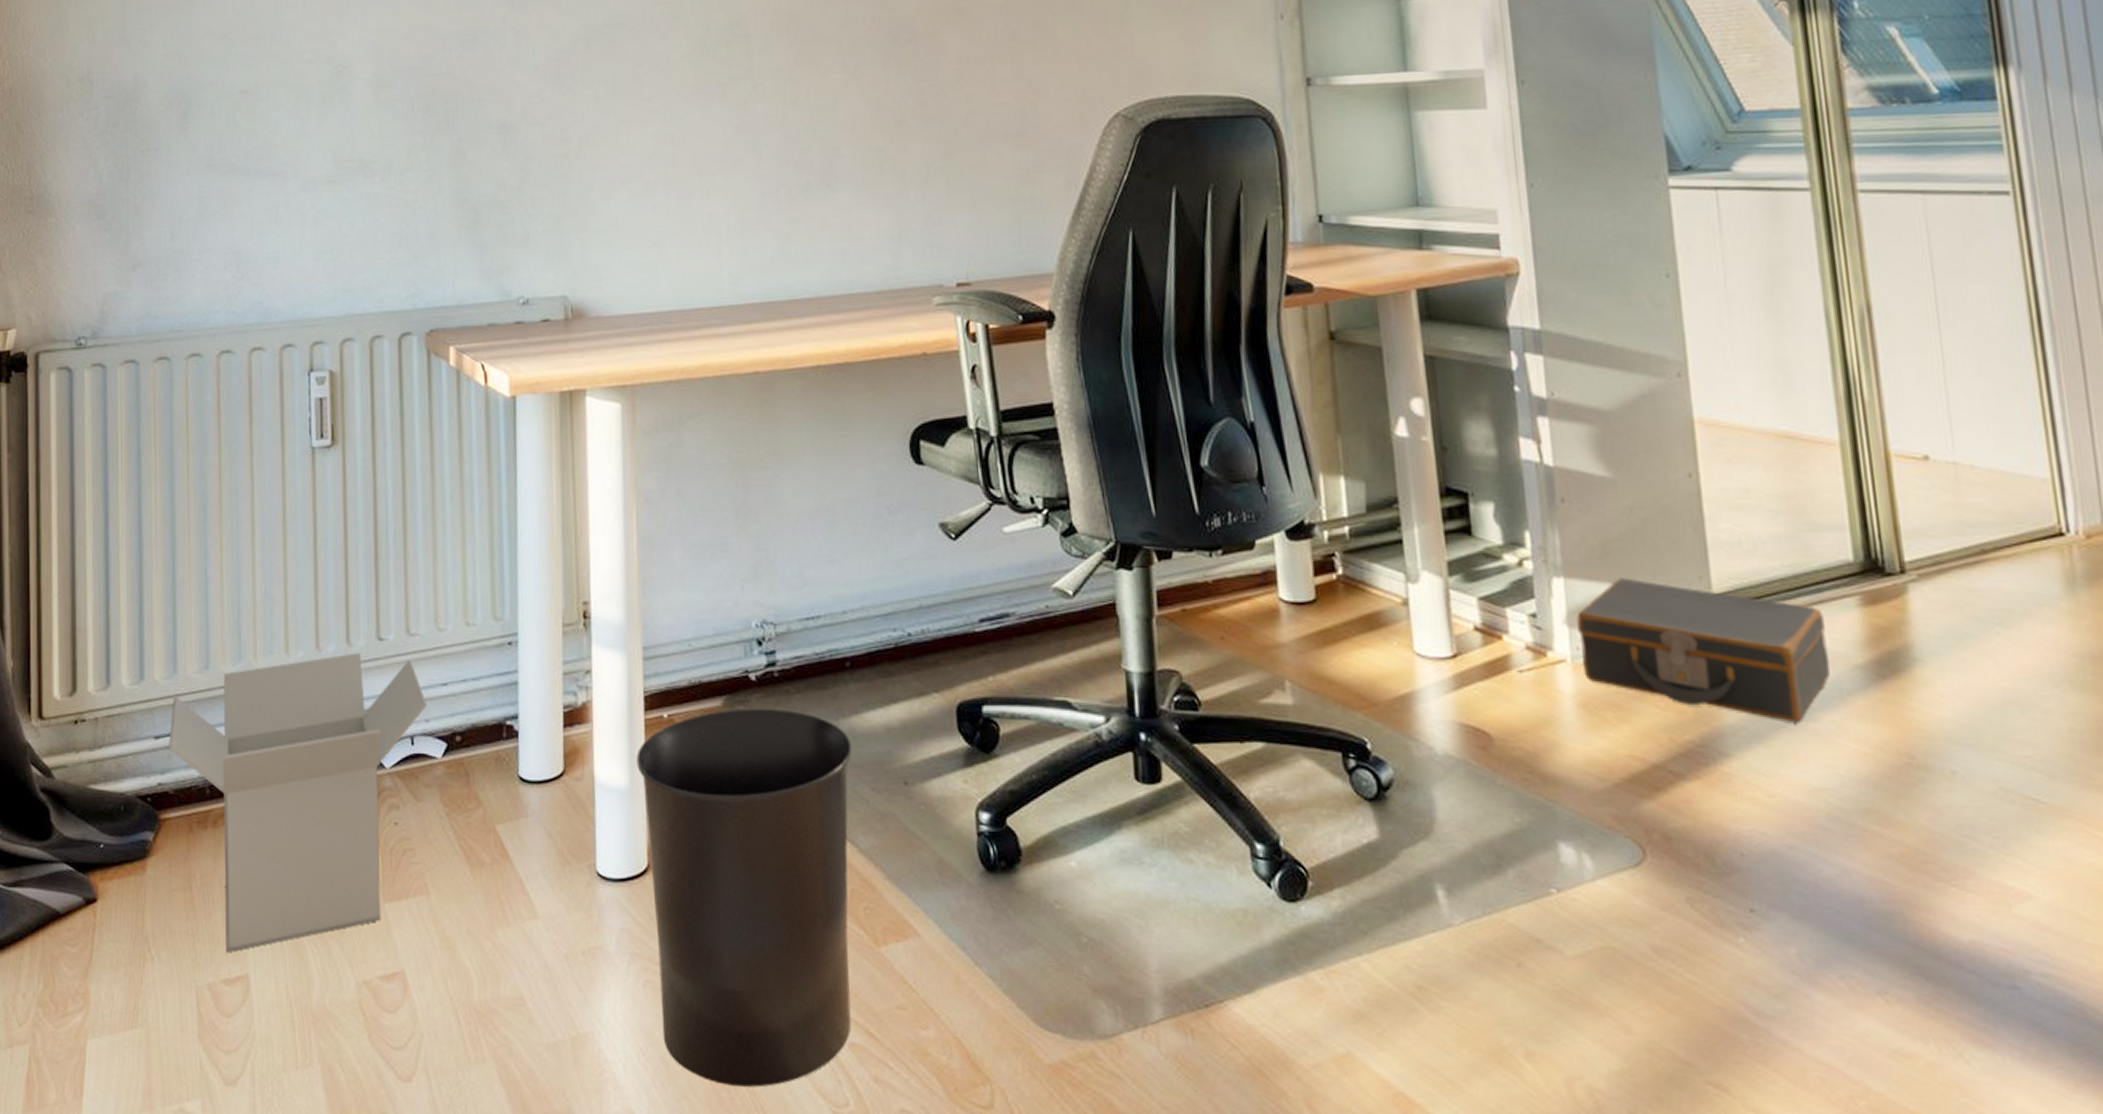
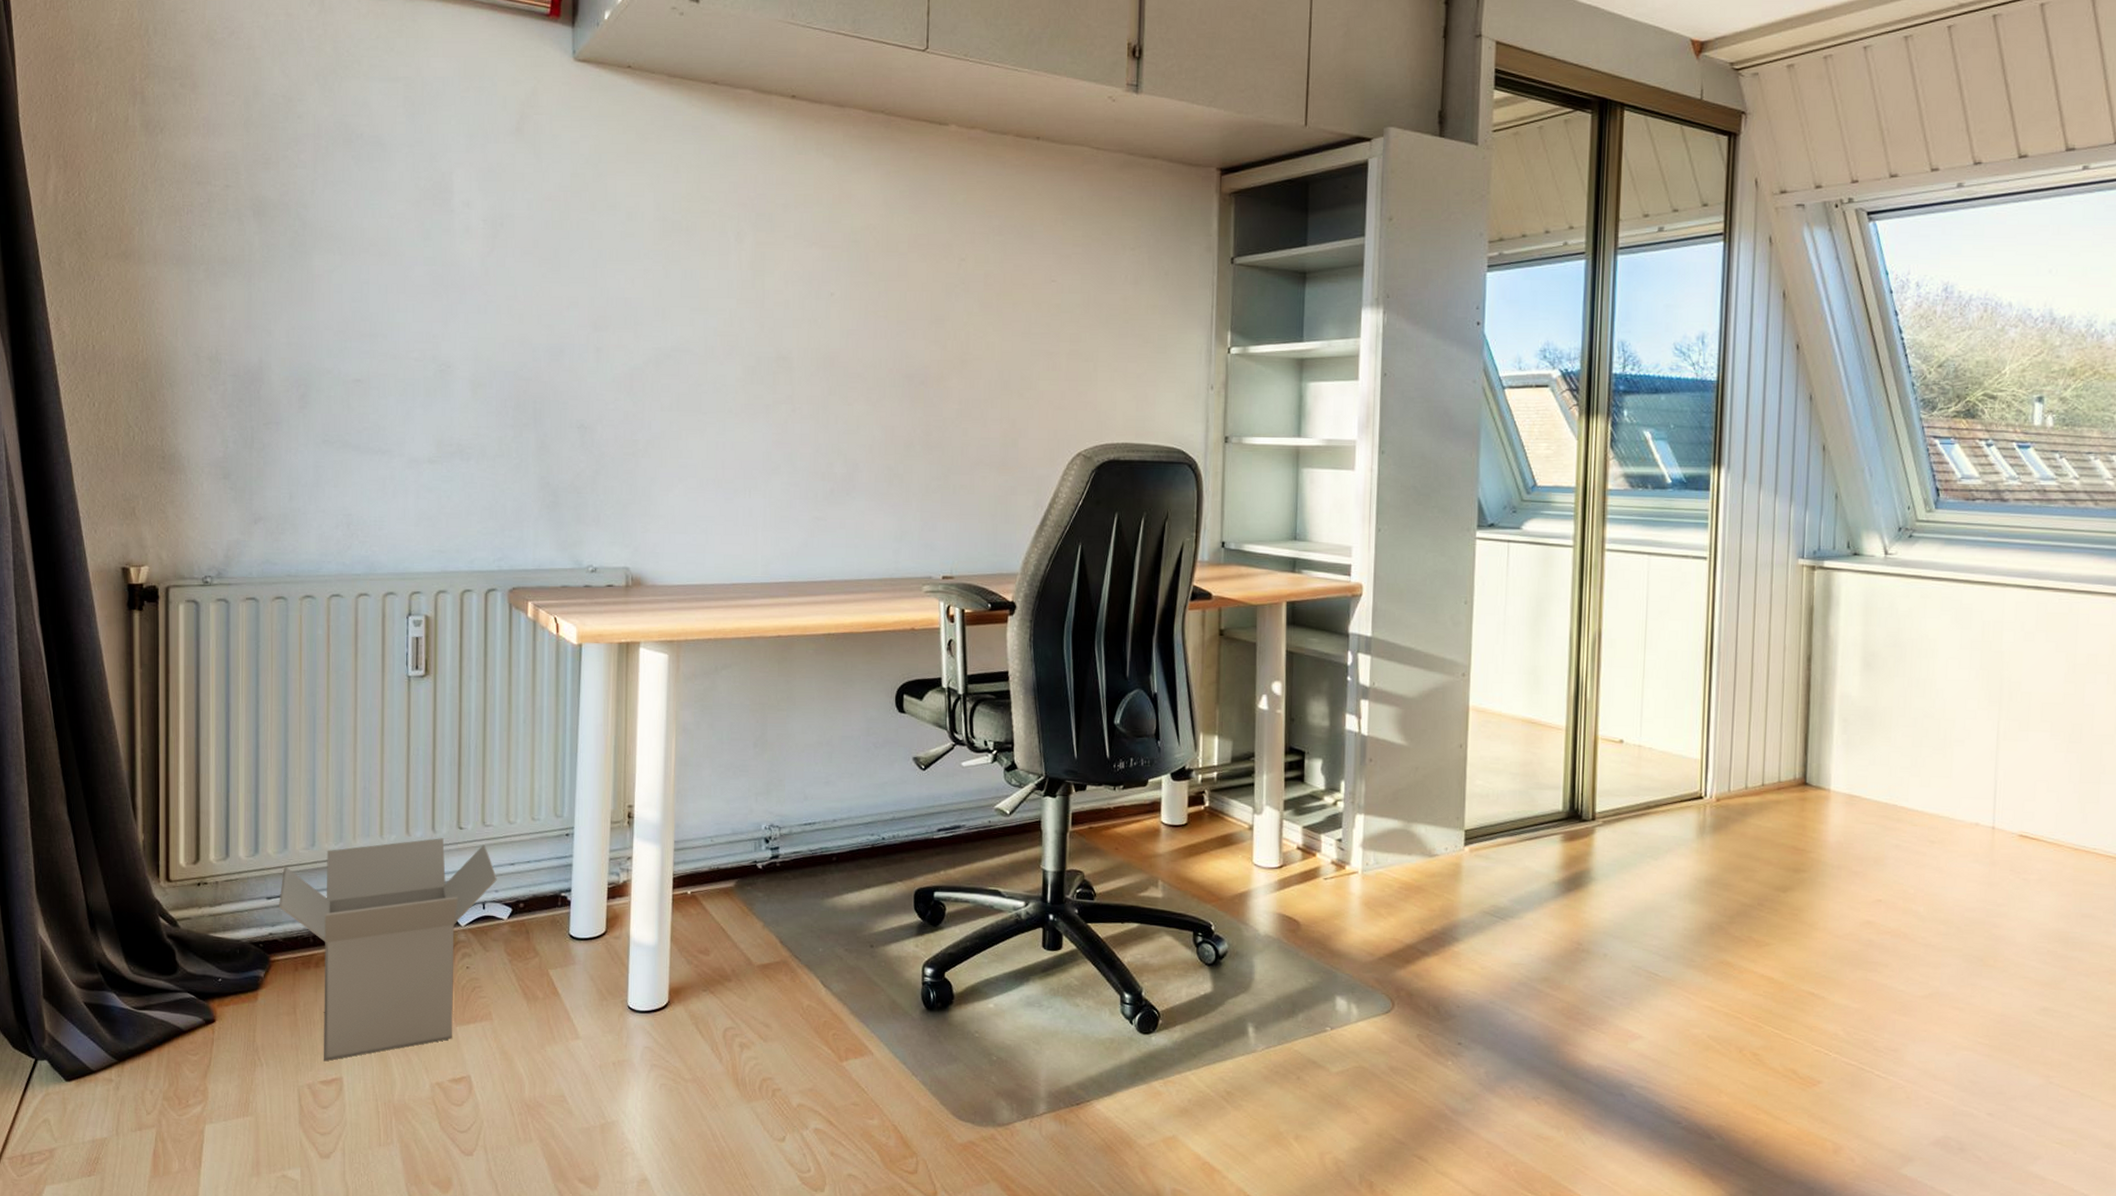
waste bin: present [636,708,853,1087] -> none [664,889,833,1159]
suitcase: present [1577,578,1830,722] -> none [1369,816,1536,919]

